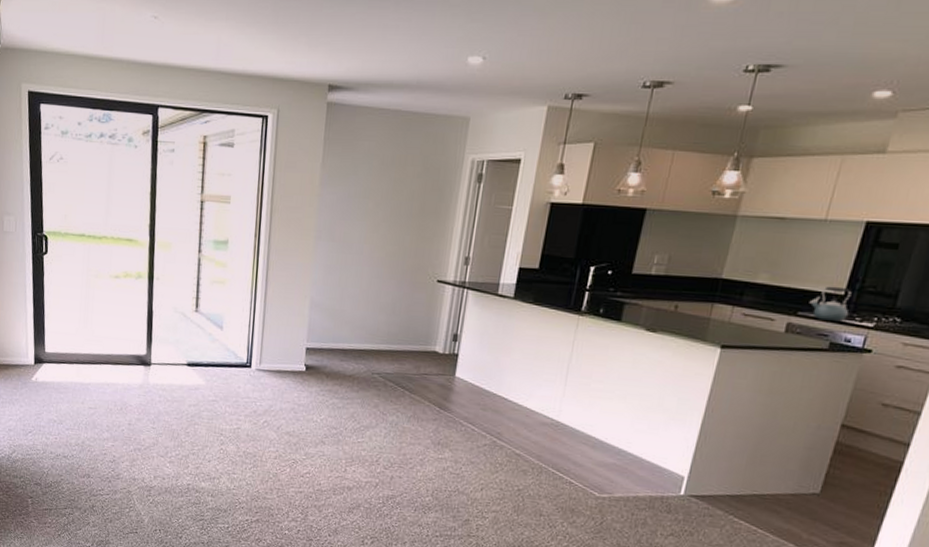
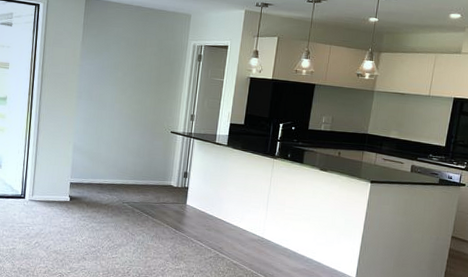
kettle: present [809,286,852,323] -> none [424,140,449,165]

